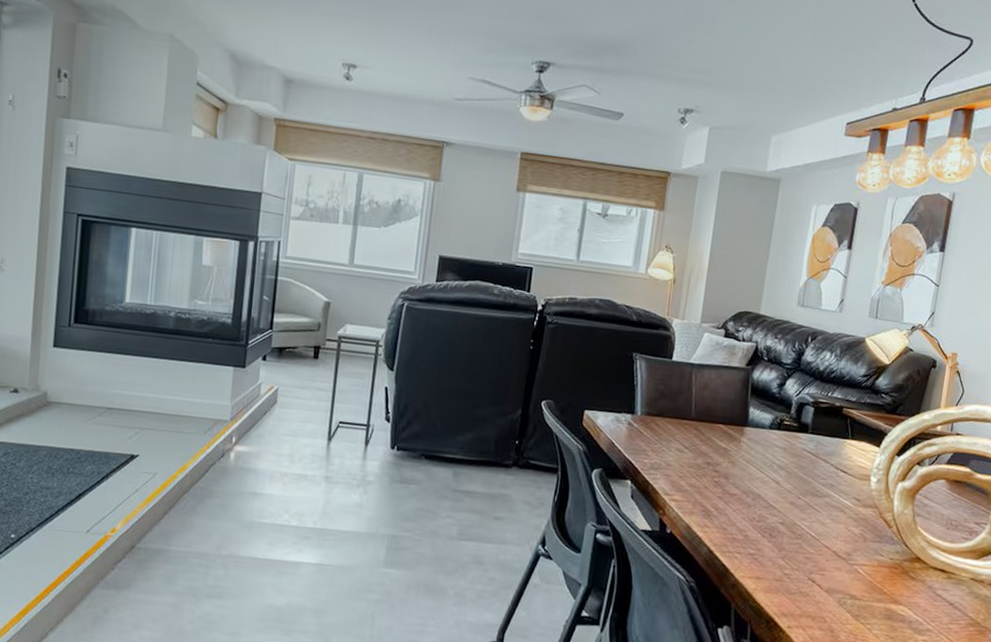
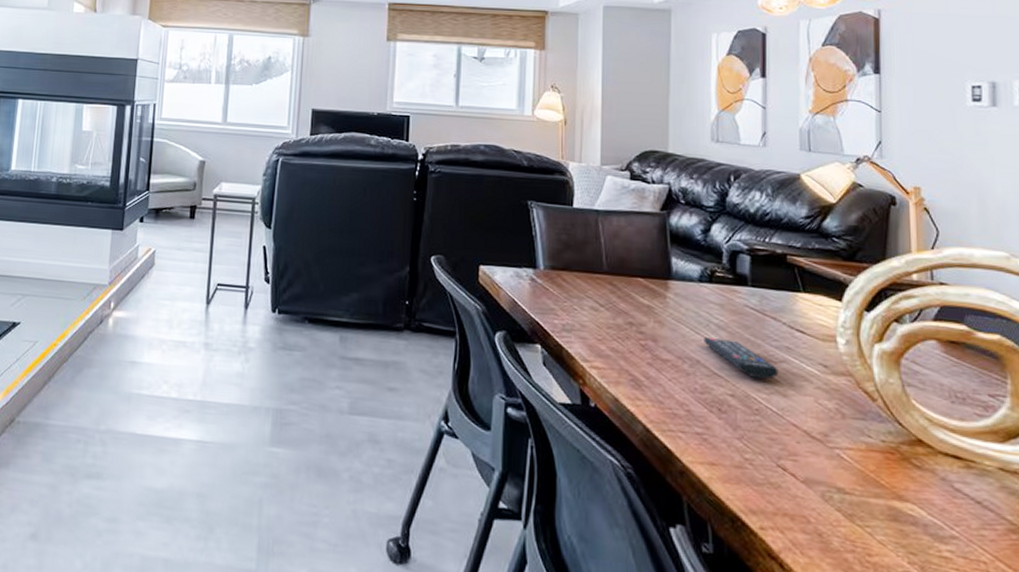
remote control: none [766,476,822,511] -> present [704,337,779,380]

